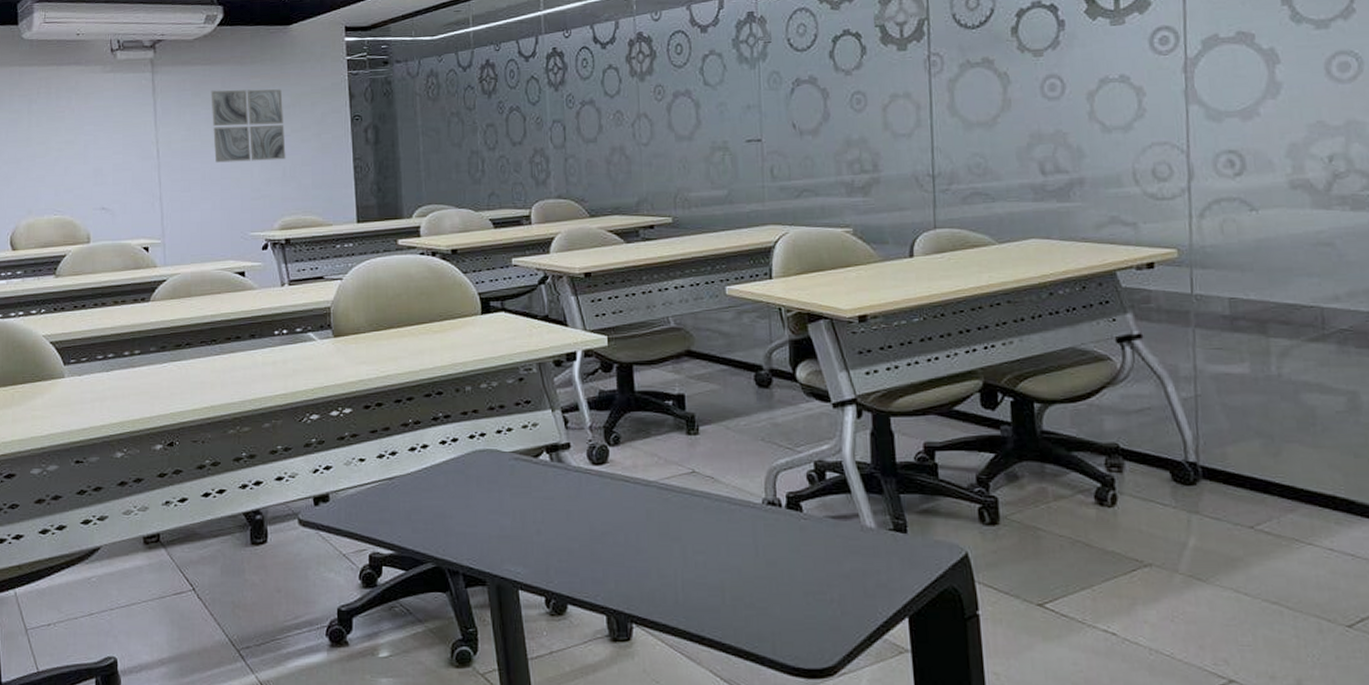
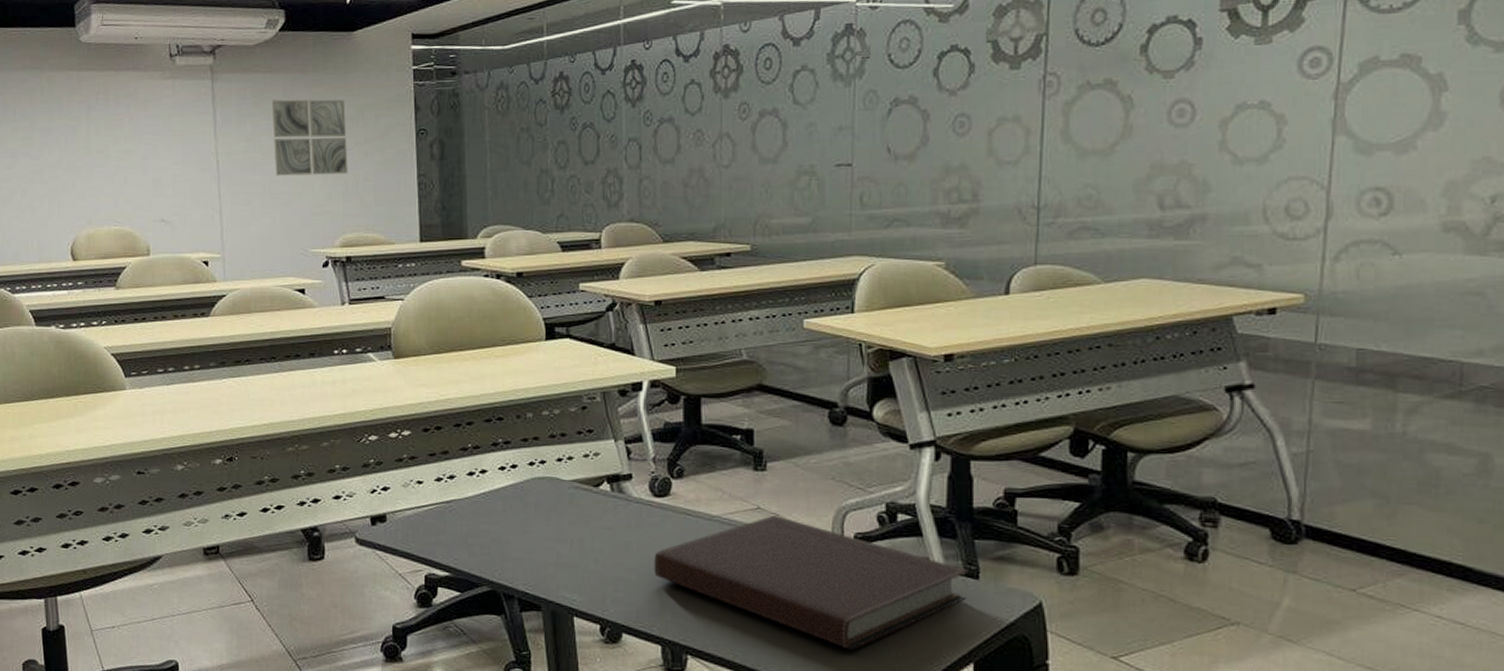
notebook: none [595,477,898,610] -> present [654,514,969,650]

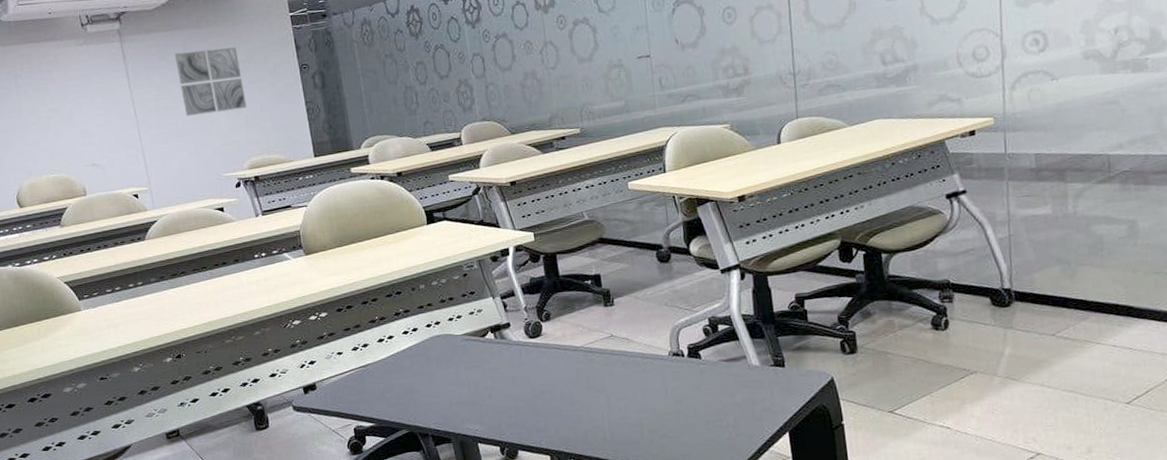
notebook: present [654,514,969,650] -> none [535,339,777,436]

